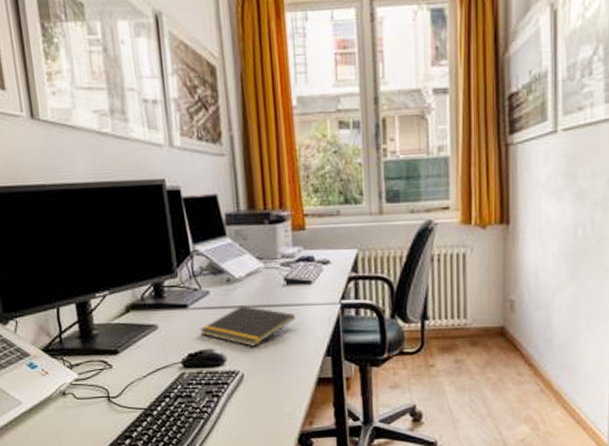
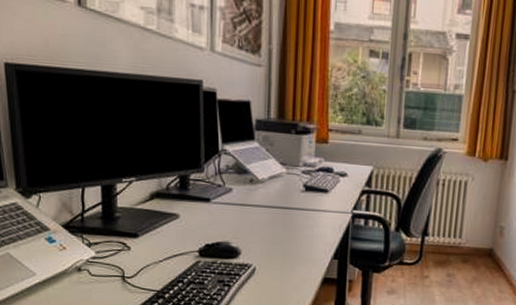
notepad: present [199,305,296,347] -> none [218,205,310,244]

